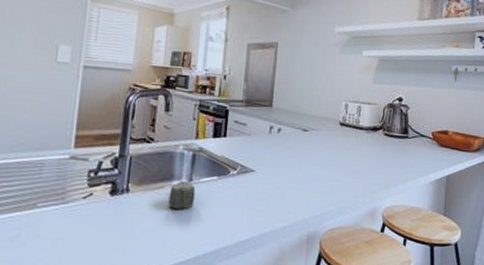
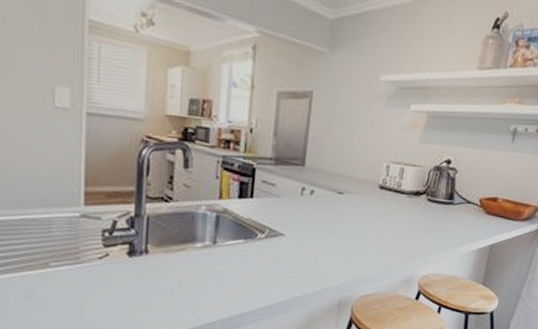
cup: present [168,180,196,209] -> none [191,243,220,272]

